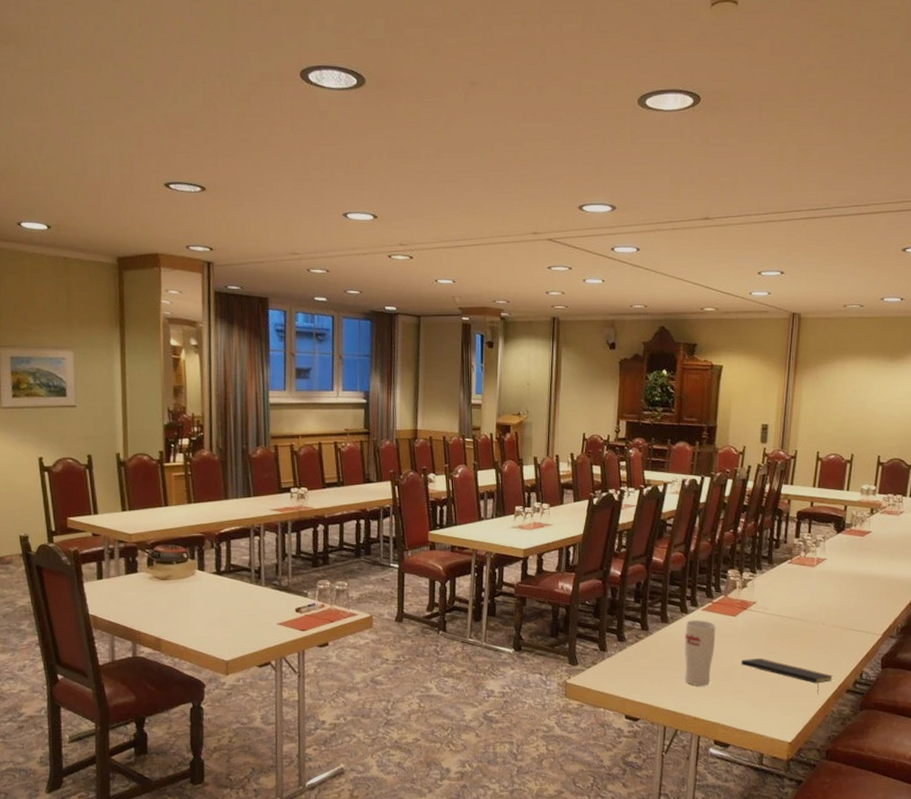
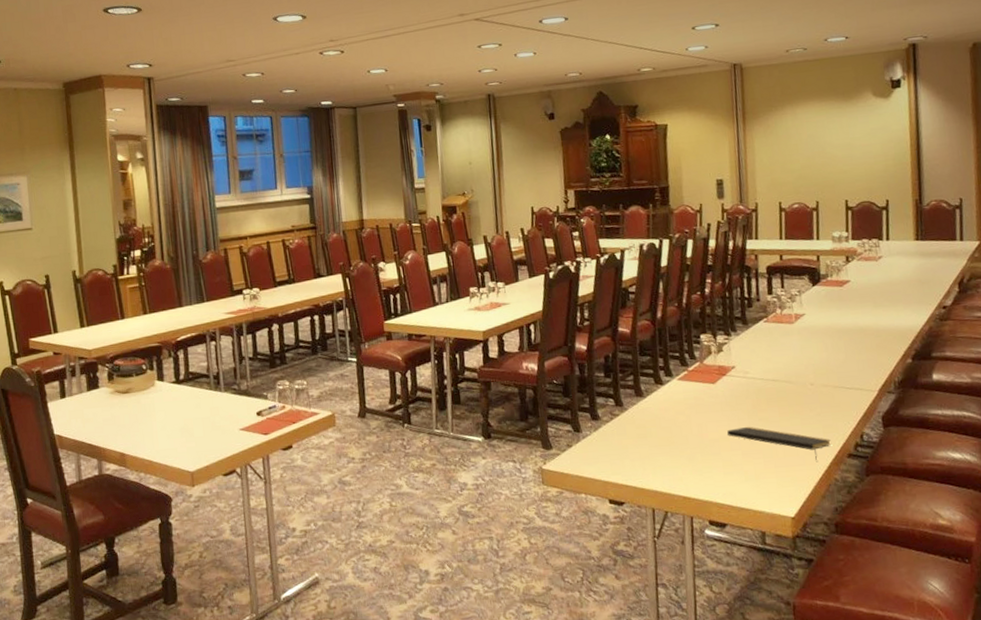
cup: present [685,620,716,686] -> none [662,390,697,463]

